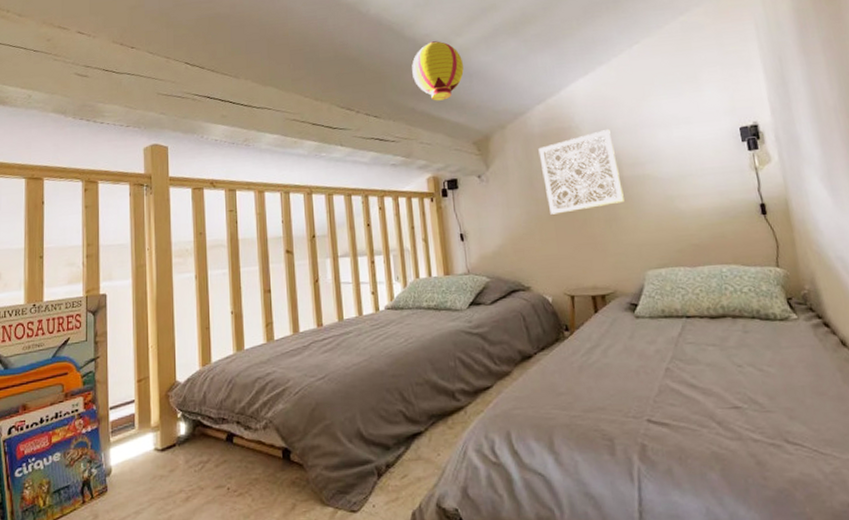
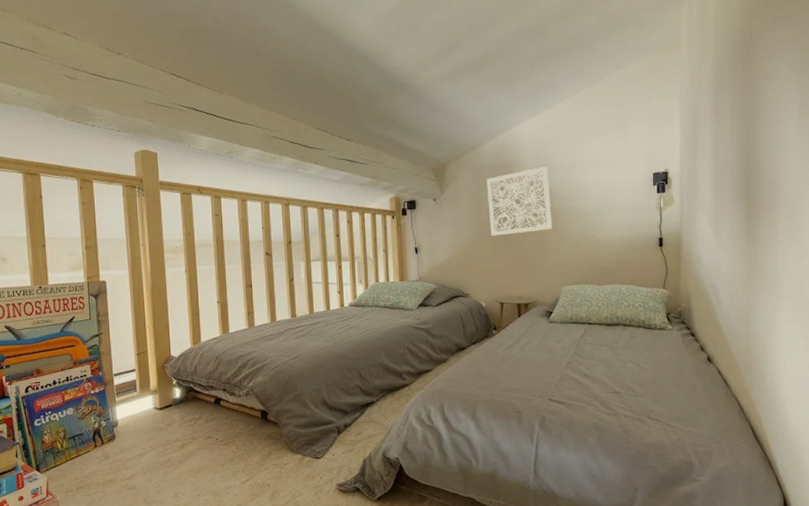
paper lantern: present [412,41,464,101] -> none [382,73,428,130]

